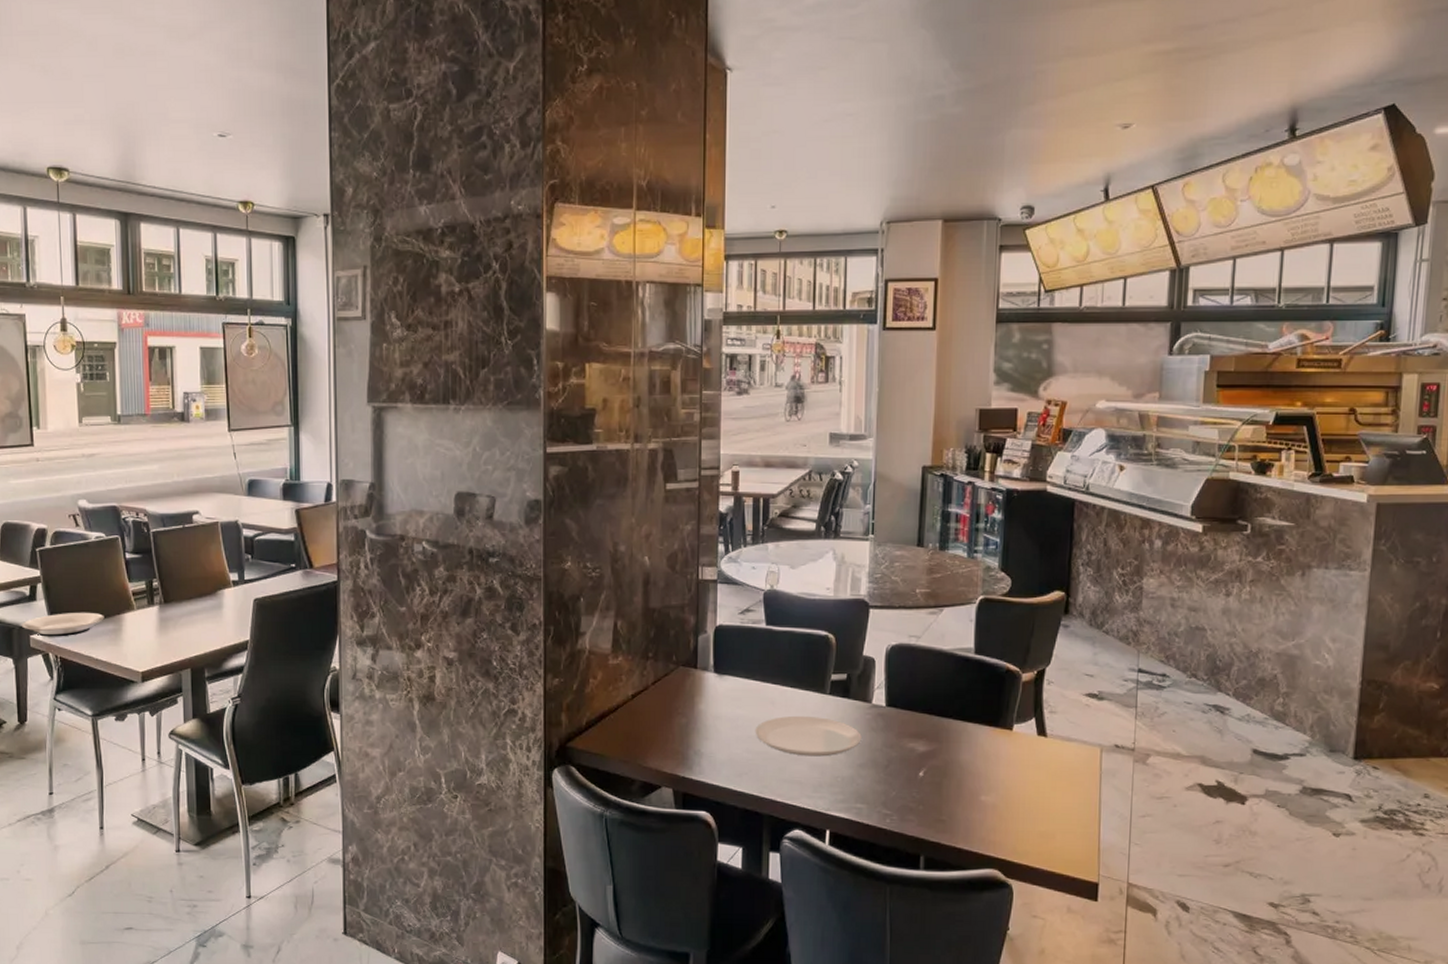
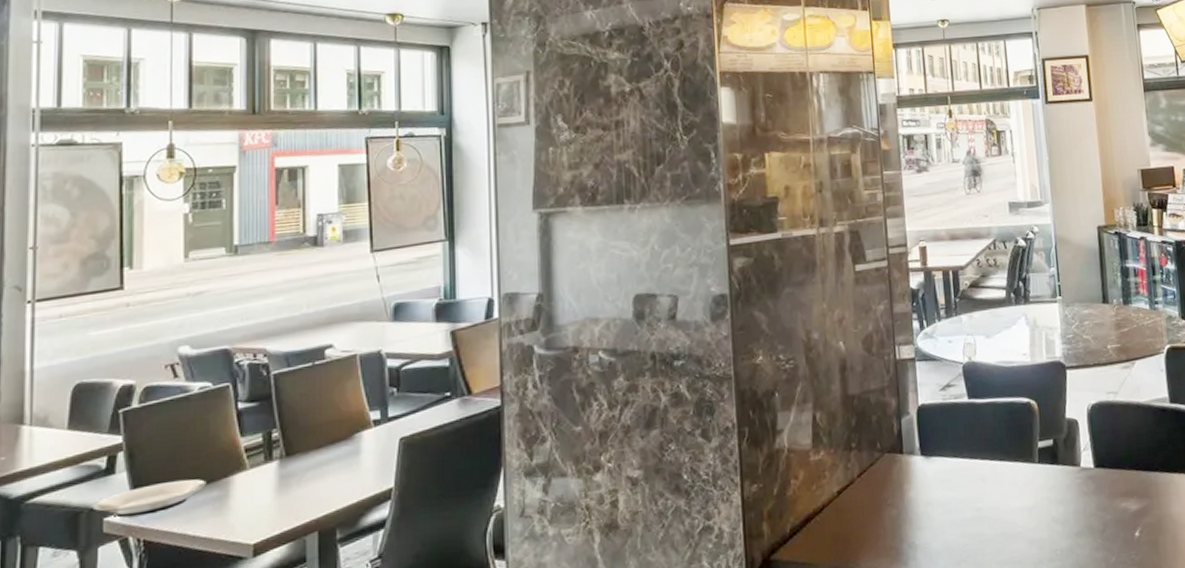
plate: present [755,715,862,757] -> none [968,488,1075,533]

